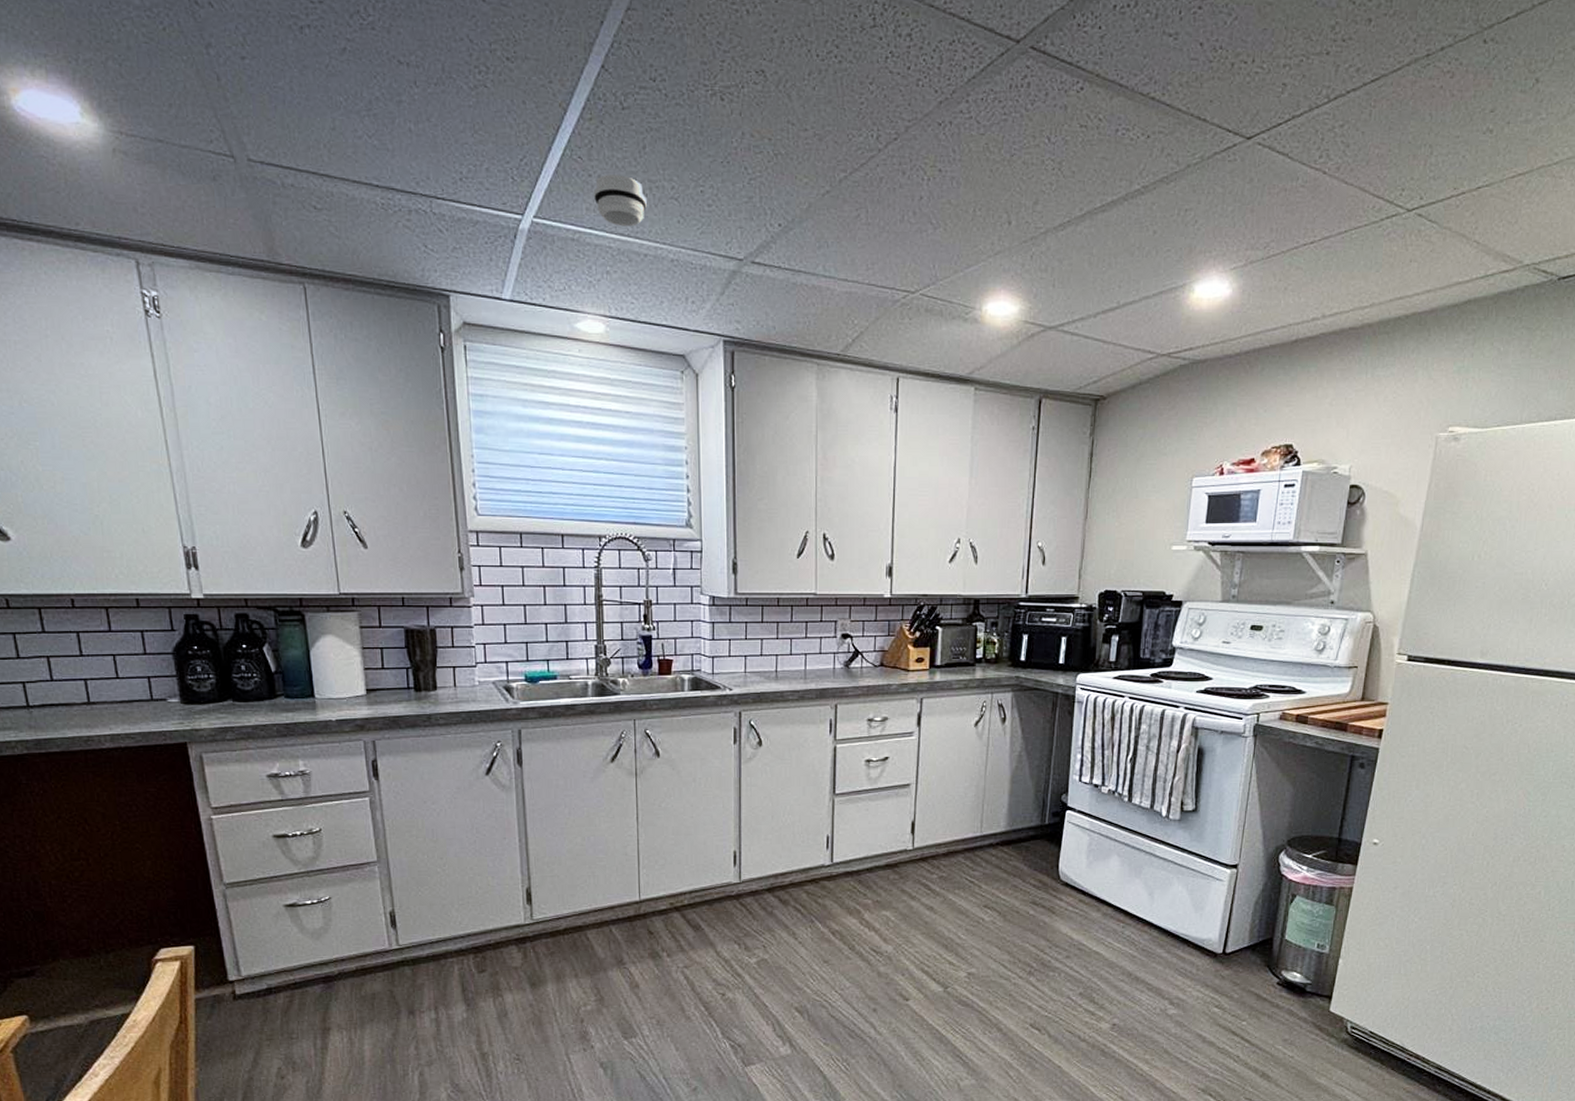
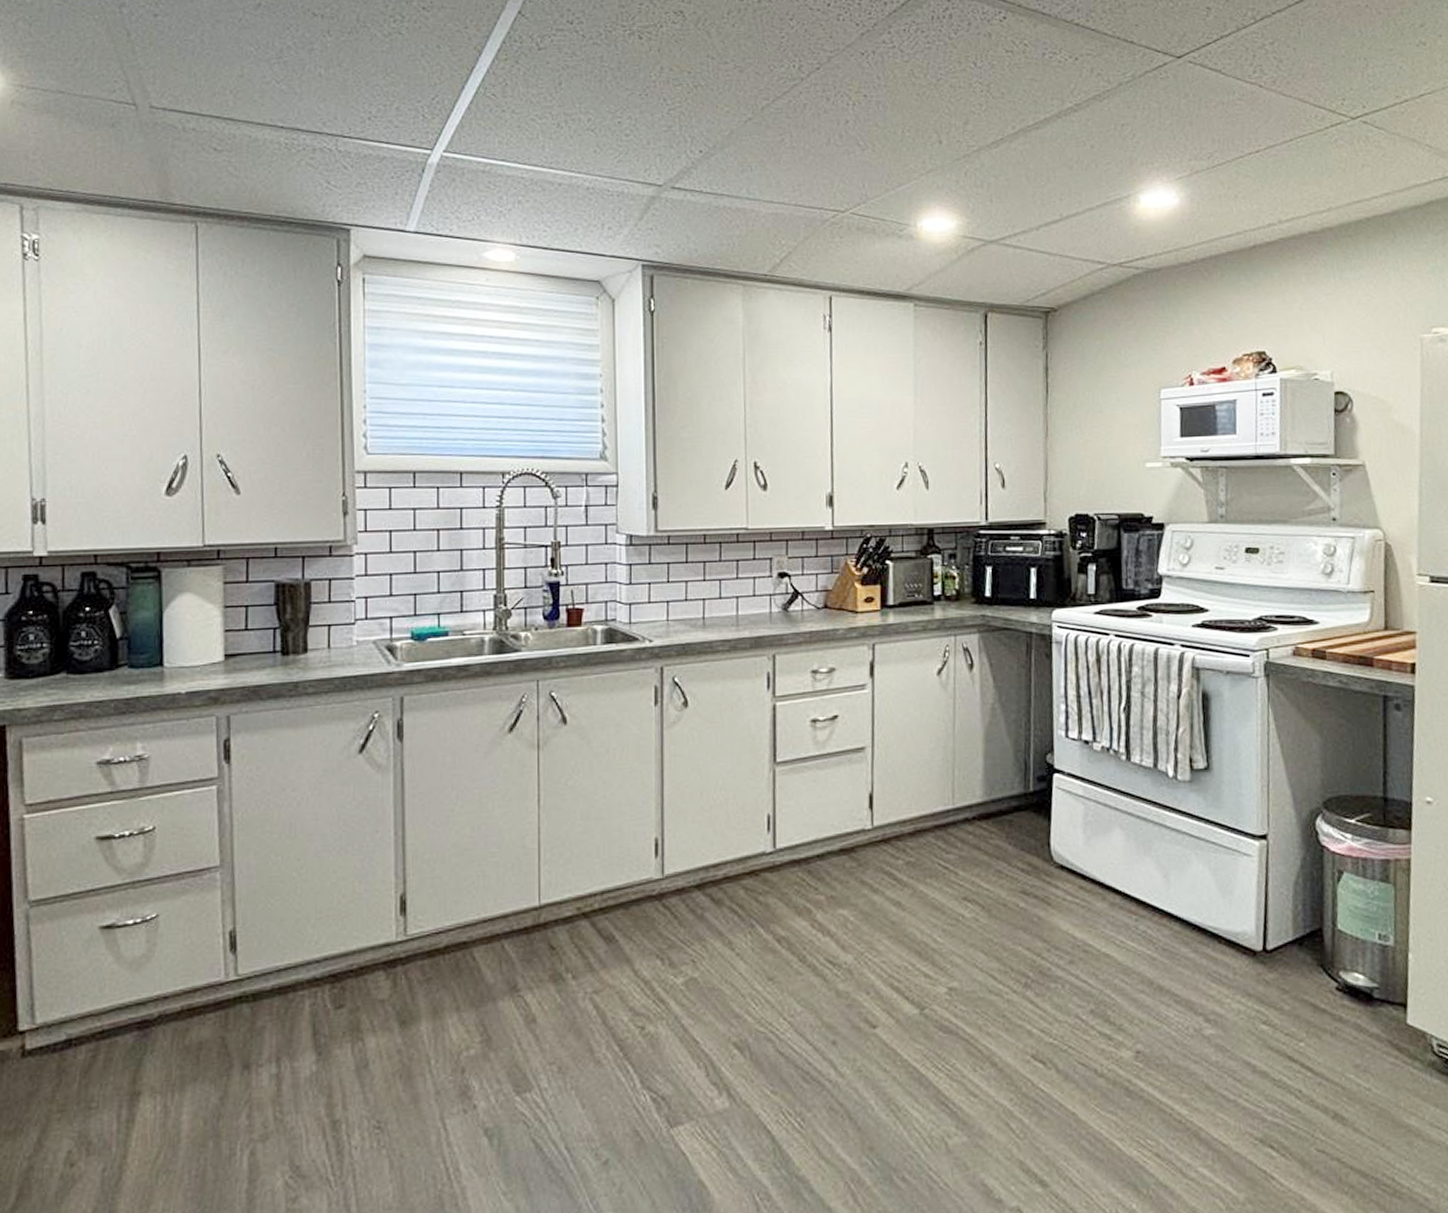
smoke detector: present [593,174,647,227] -> none [506,109,562,158]

